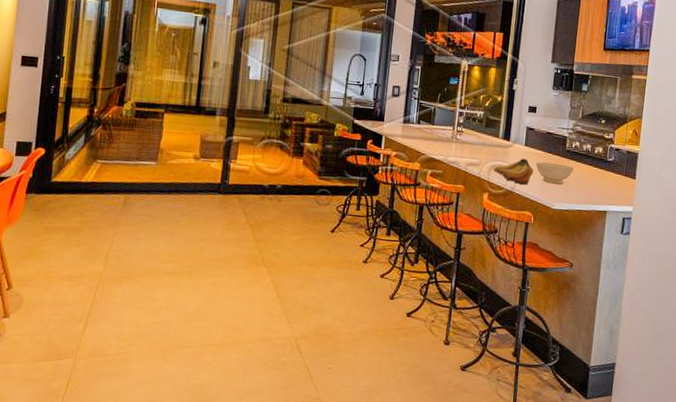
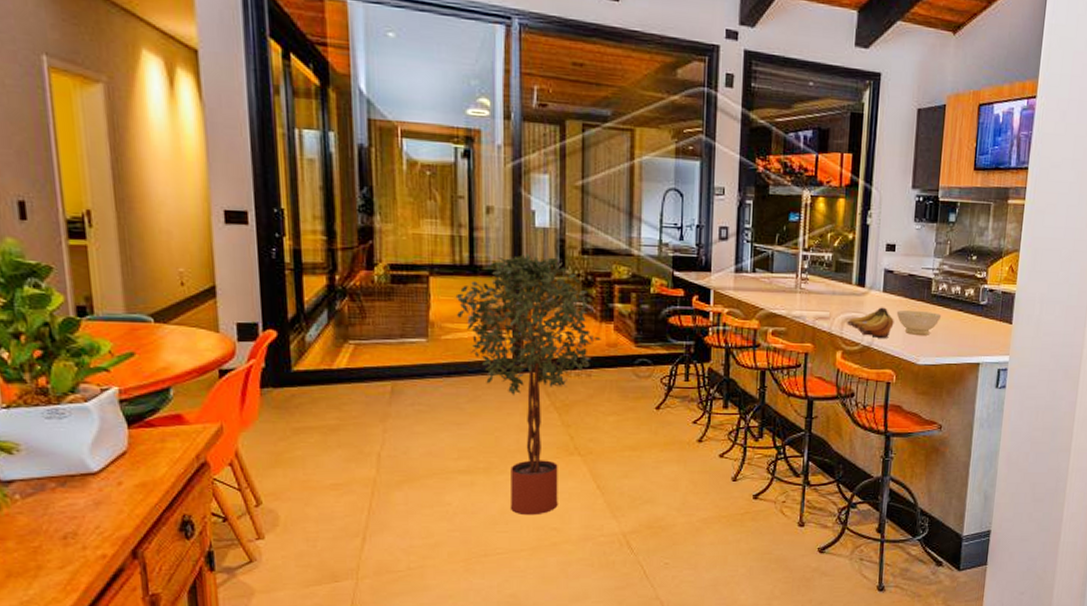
potted tree: none [182,99,292,315] -> present [455,253,601,514]

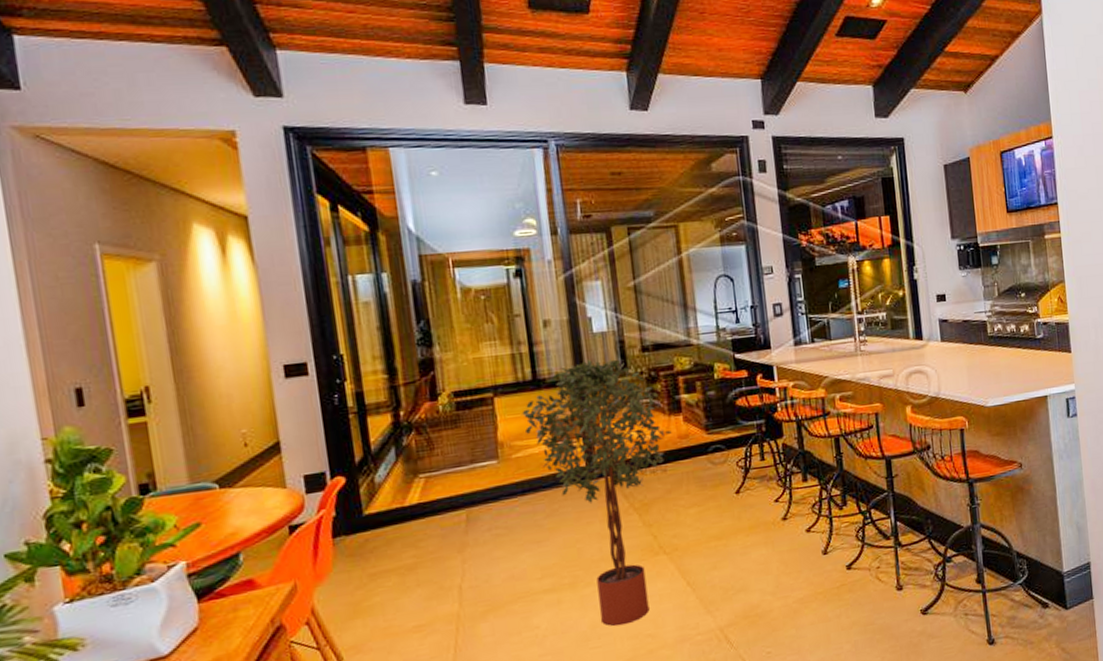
fruit: present [847,307,894,338] -> none [911,356,957,387]
bowl: present [896,310,942,335] -> none [957,353,1002,379]

